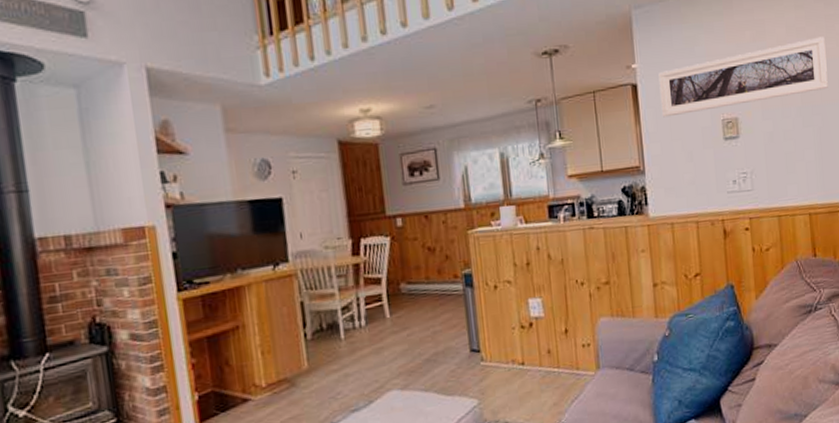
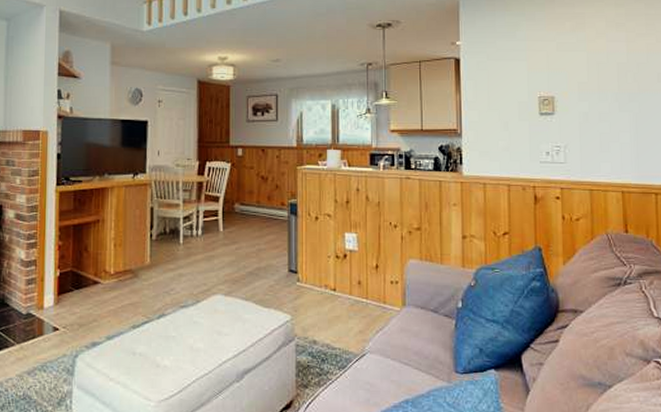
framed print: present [658,37,828,118] -> none [480,33,646,90]

